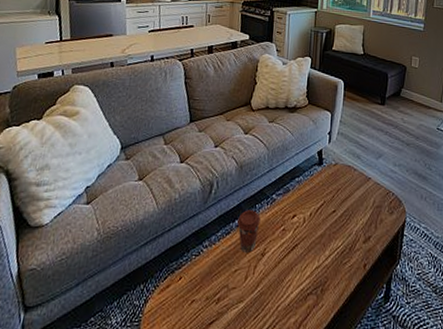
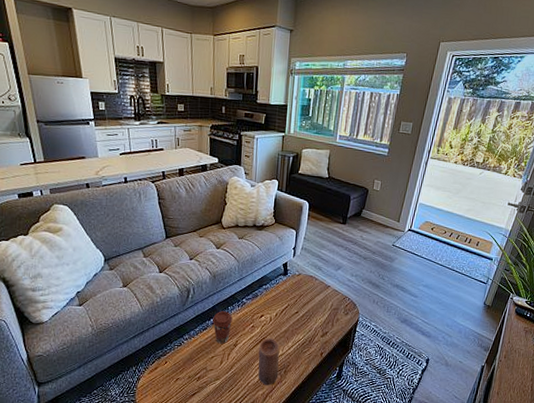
candle: none [289,244,315,310] -> present [258,337,280,385]

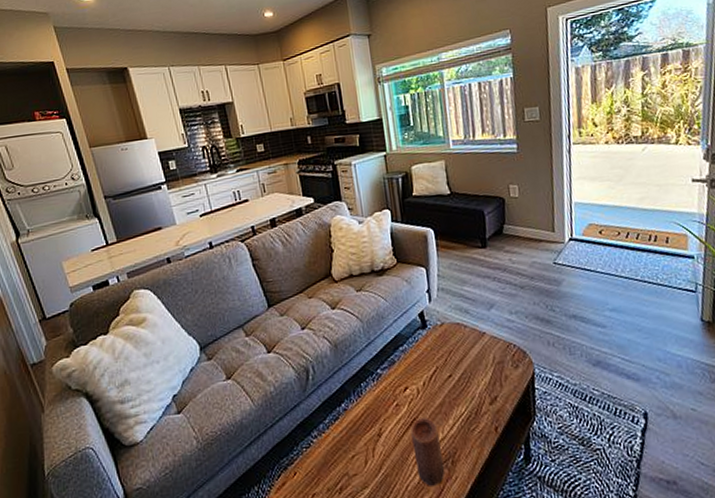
coffee cup: present [212,311,233,344] -> none [344,390,370,436]

